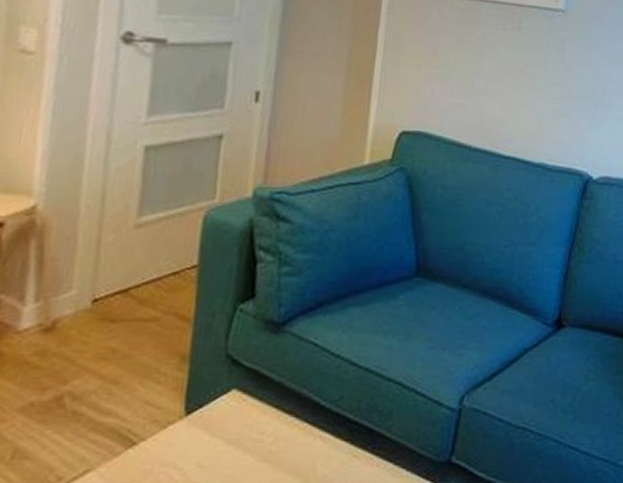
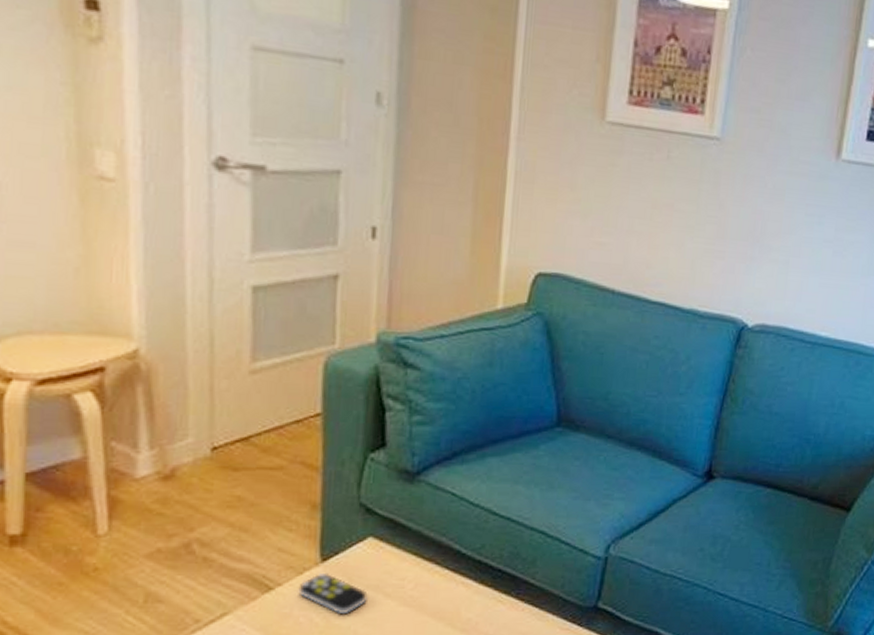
remote control: none [161,426,228,471] -> present [298,572,368,615]

